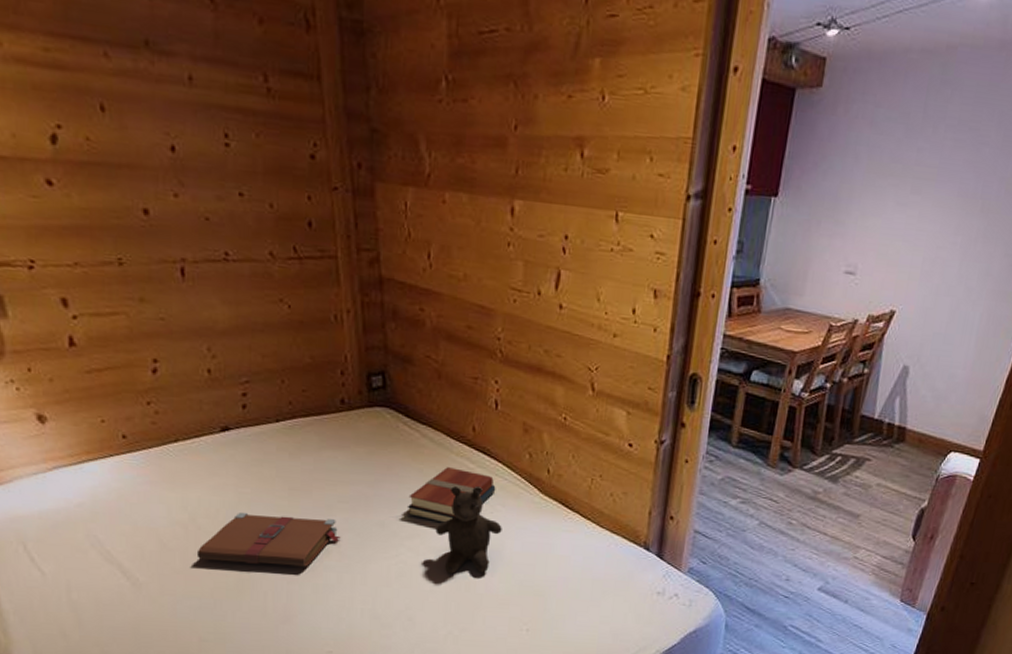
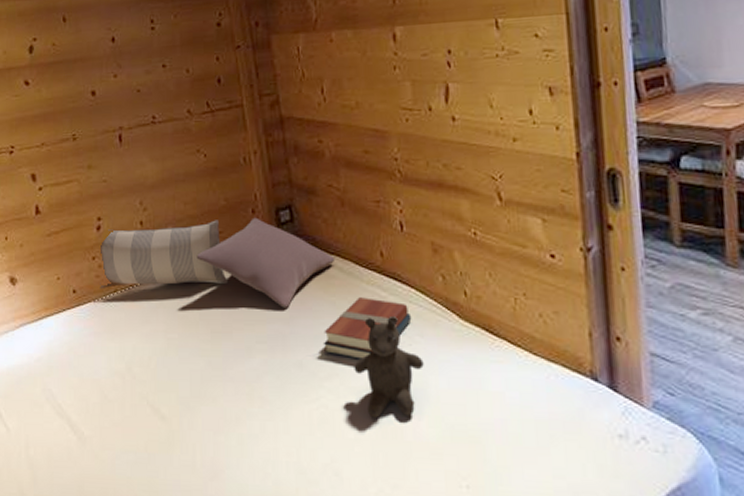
pillow: none [157,374,311,443] -> present [100,220,229,290]
book: present [196,511,341,567] -> none [132,358,261,415]
pillow: none [275,379,427,472] -> present [196,217,336,308]

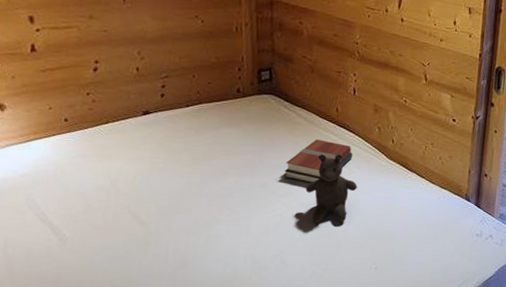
pillow: present [100,220,229,290] -> none [92,71,212,123]
pillow: present [196,217,336,308] -> none [186,74,302,144]

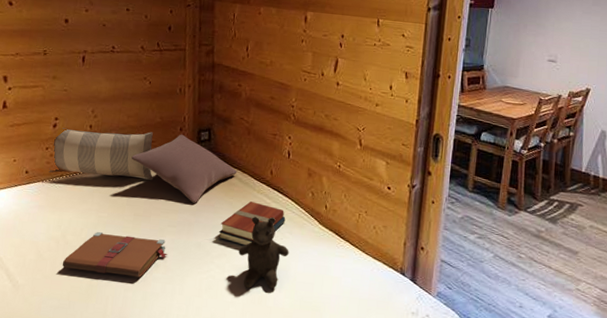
pillow: none [92,71,212,123] -> present [49,128,154,180]
book: none [114,177,231,221] -> present [62,231,167,278]
pillow: none [186,74,302,144] -> present [131,134,237,203]

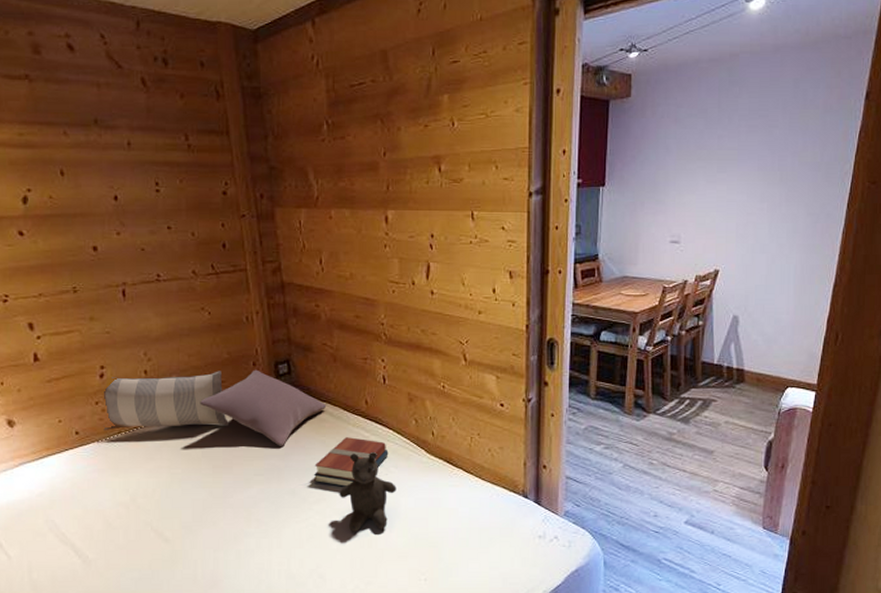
book: present [62,231,167,278] -> none [136,490,258,536]

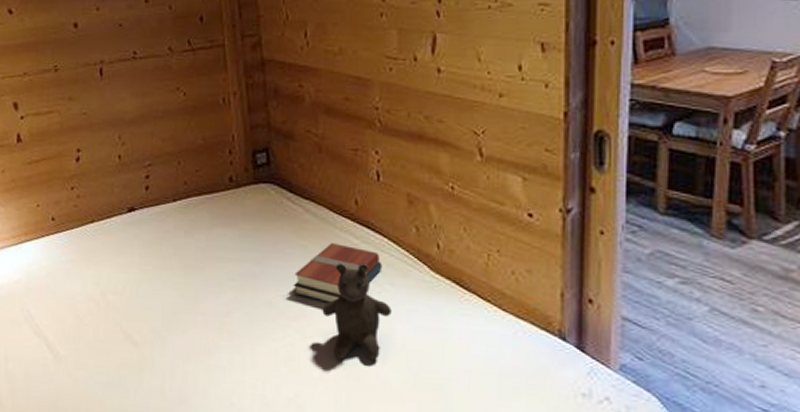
pillow: present [103,371,230,431] -> none [78,158,203,221]
pillow: present [200,369,327,446] -> none [172,158,310,249]

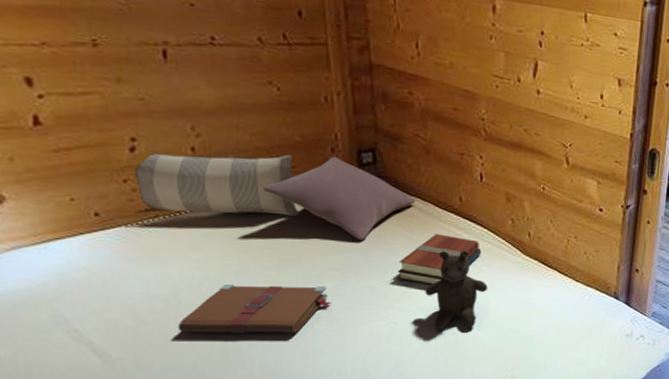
pillow: none [78,158,203,221] -> present [134,152,300,216]
book: none [106,289,231,346] -> present [177,283,331,333]
pillow: none [172,158,310,249] -> present [263,156,416,240]

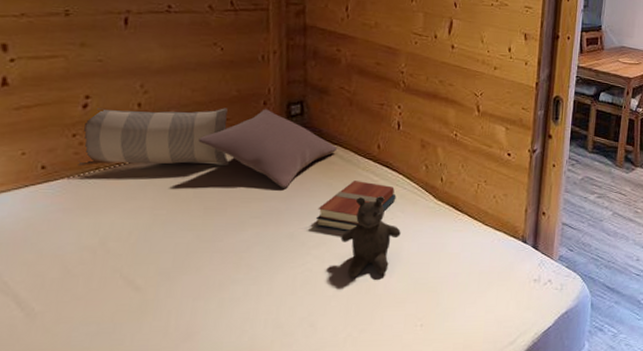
book: present [177,283,331,333] -> none [101,233,250,284]

